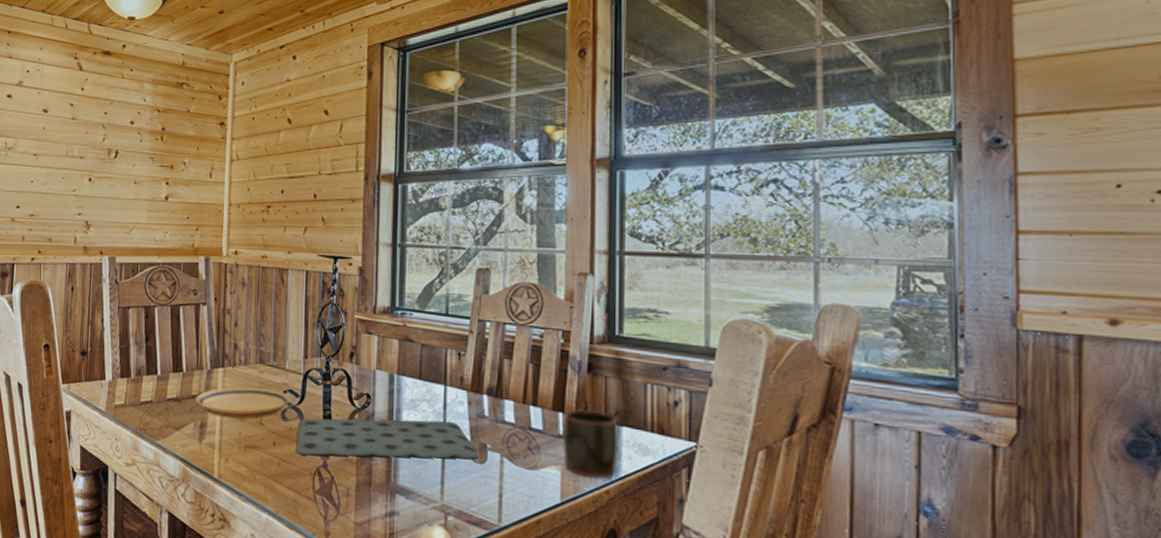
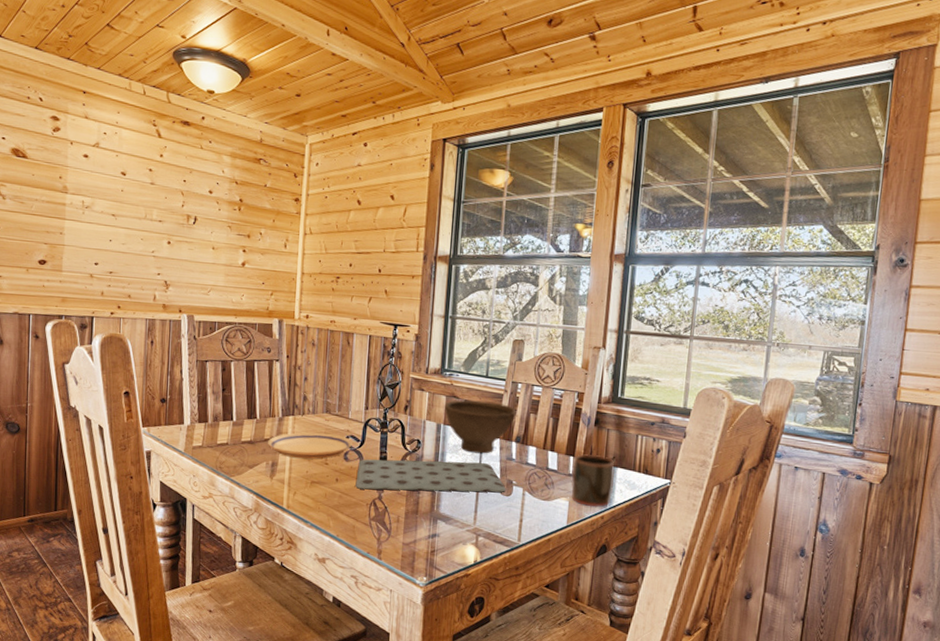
bowl: none [397,344,486,410] -> present [444,400,516,454]

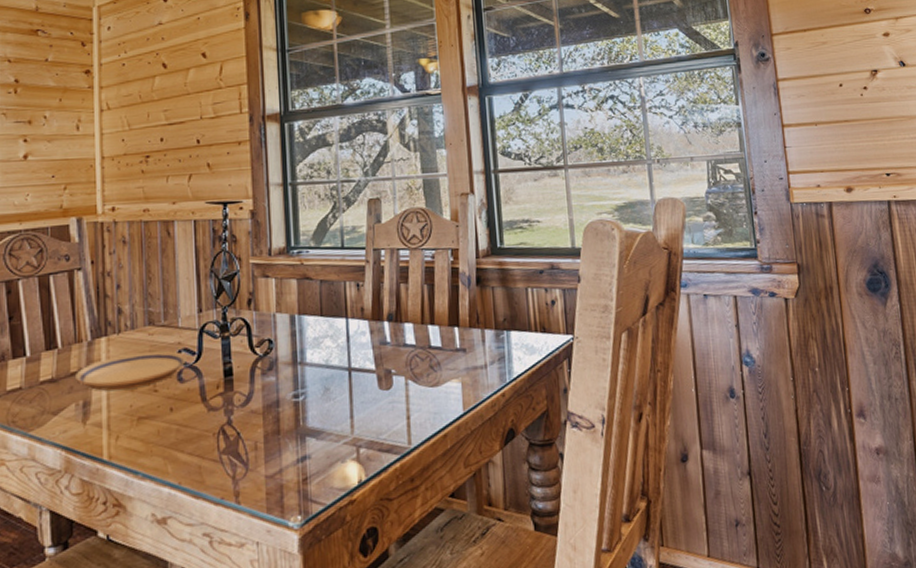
placemat: present [355,459,506,493] -> none [196,353,385,416]
bowl: present [444,400,516,454] -> none [296,277,384,344]
mug: present [571,454,615,508] -> none [459,319,510,385]

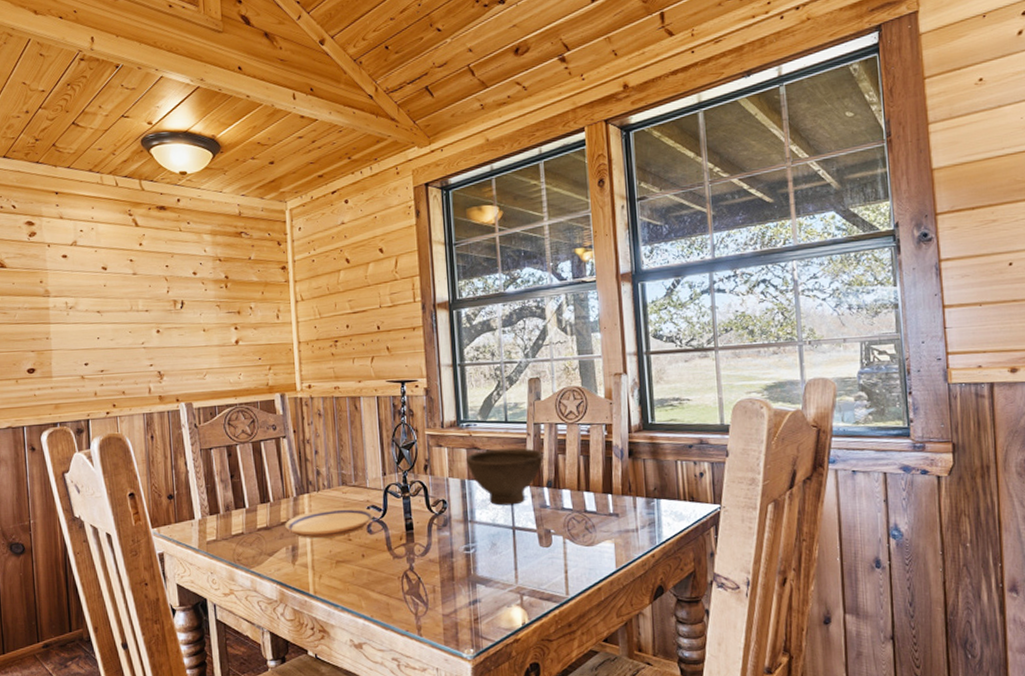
bowl: none [296,277,384,344] -> present [465,448,543,506]

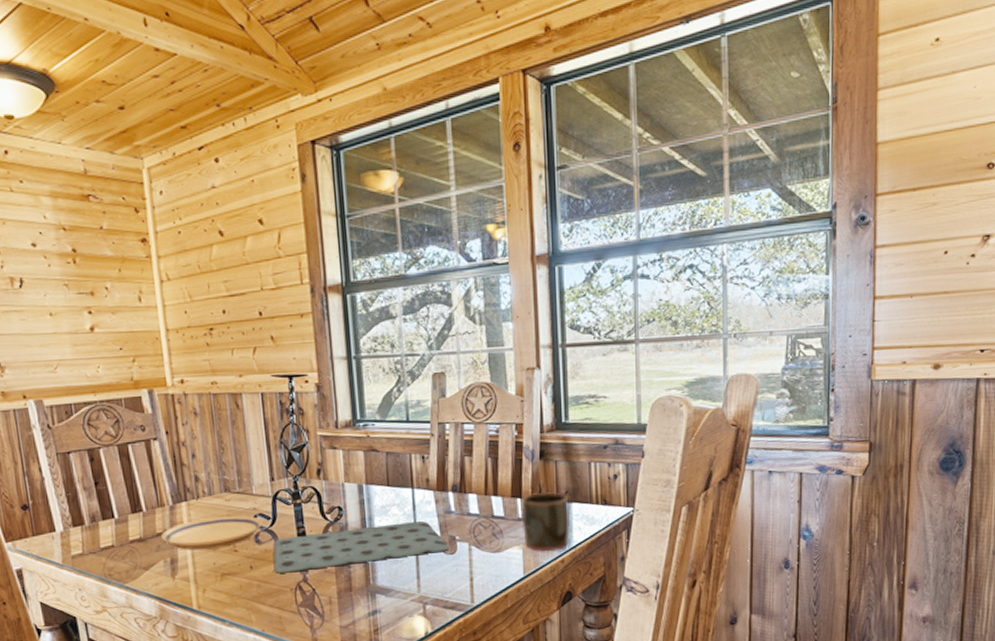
placemat: none [383,514,545,562] -> present [273,520,449,574]
bowl: present [465,448,543,506] -> none [363,449,448,512]
mug: none [612,488,660,546] -> present [521,491,571,552]

